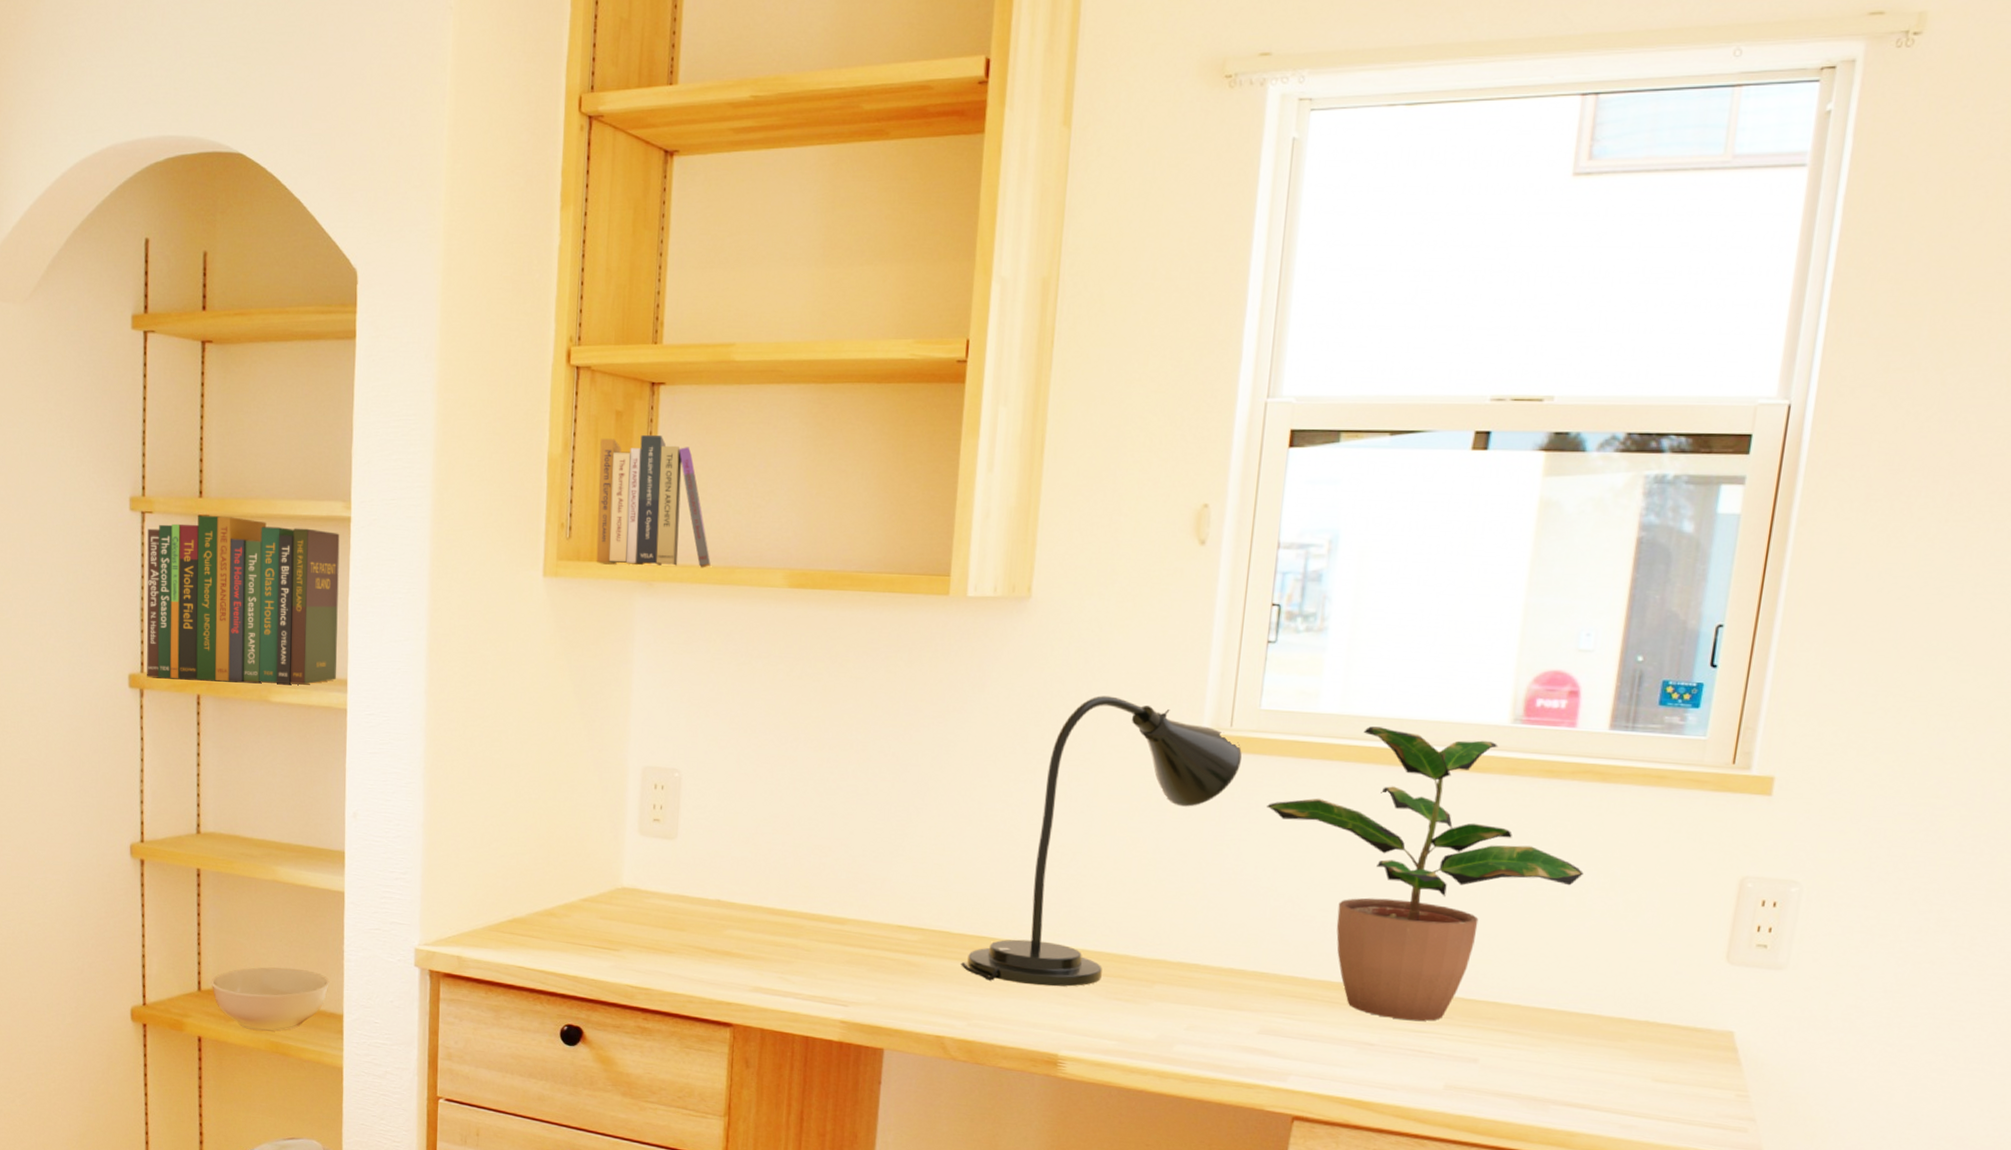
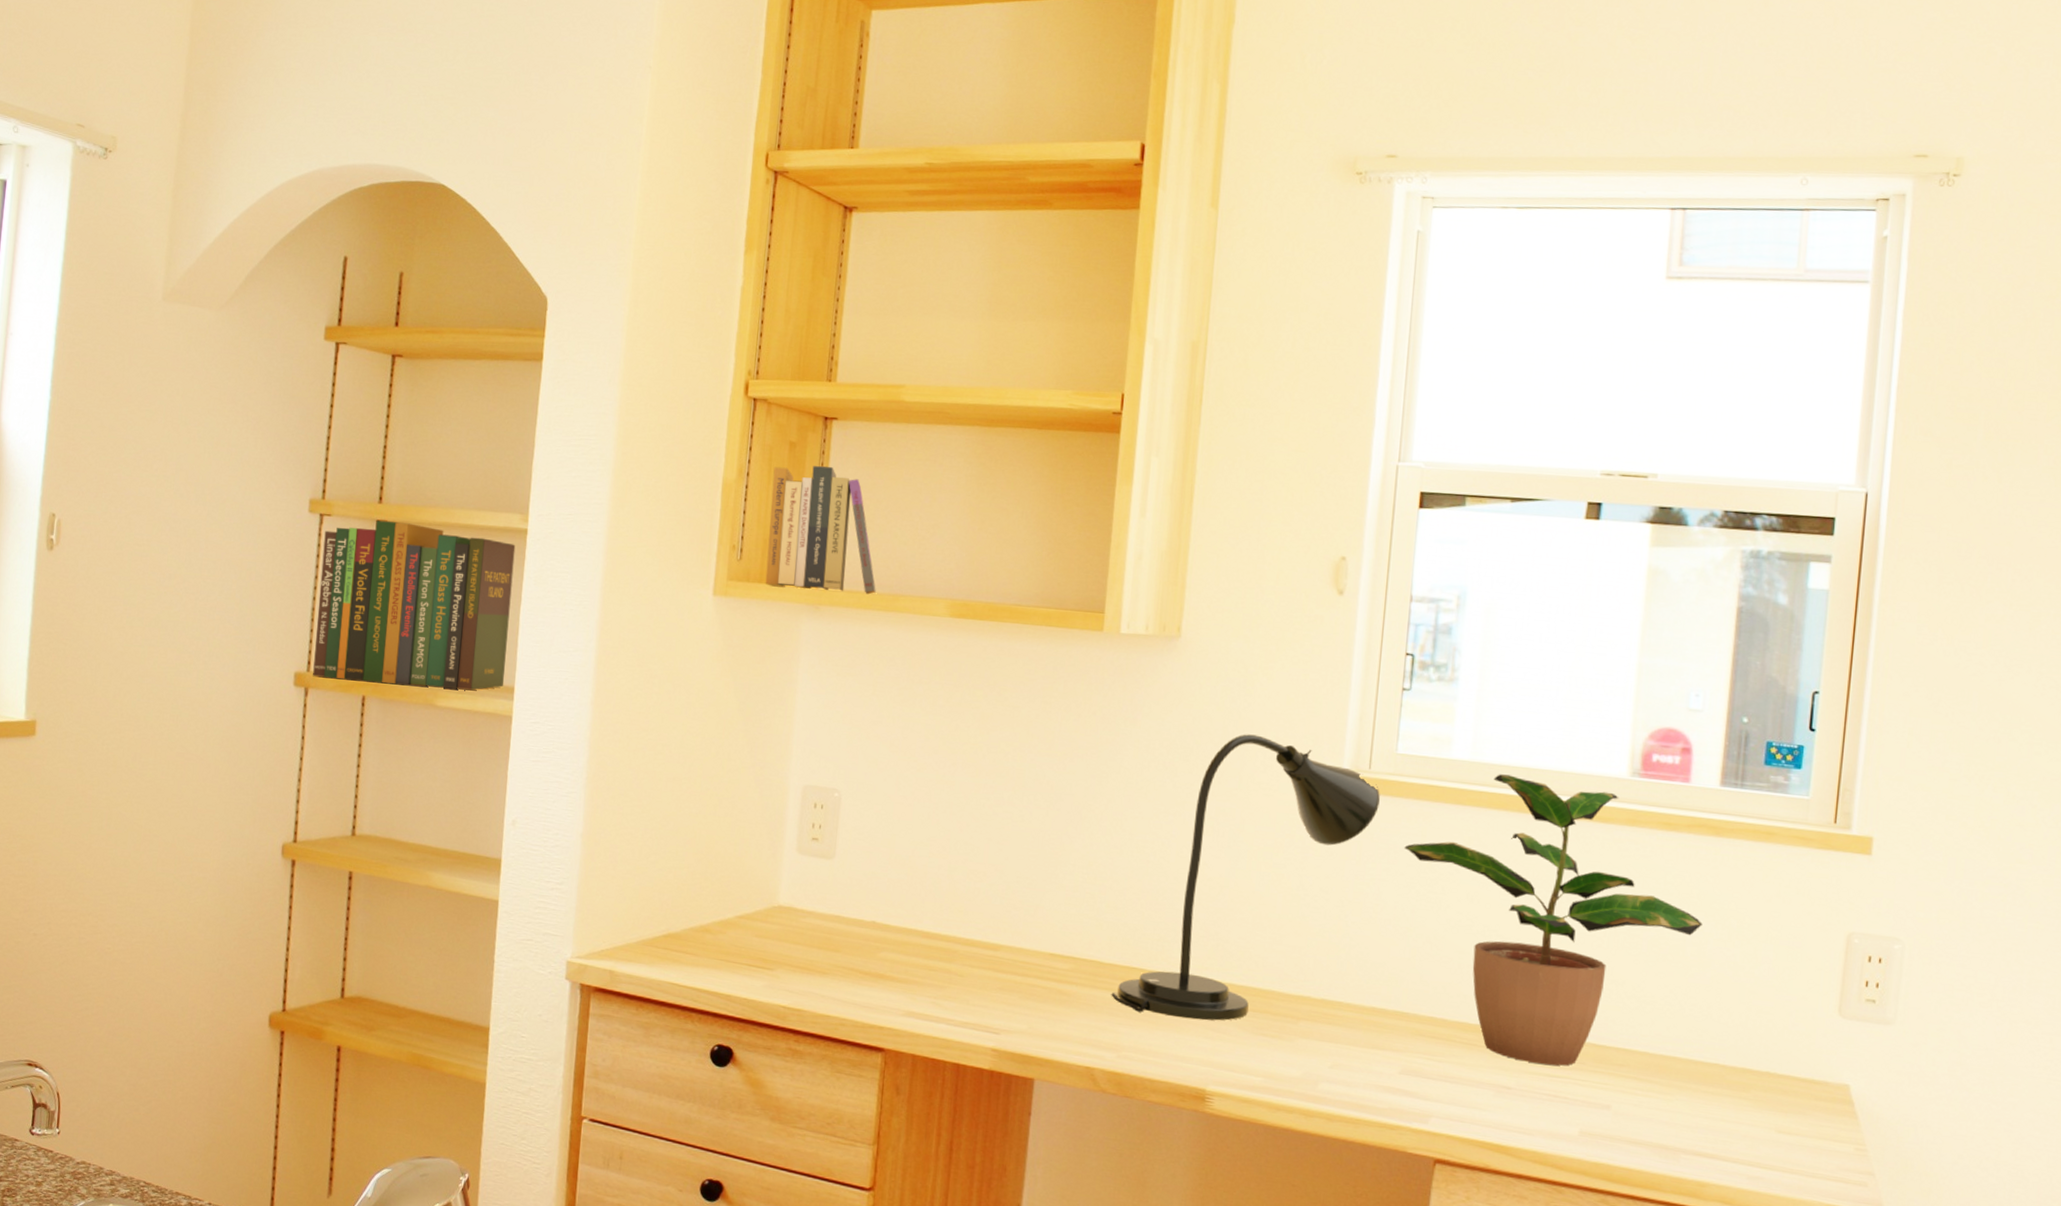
bowl: present [211,967,329,1032] -> none [355,975,478,1043]

